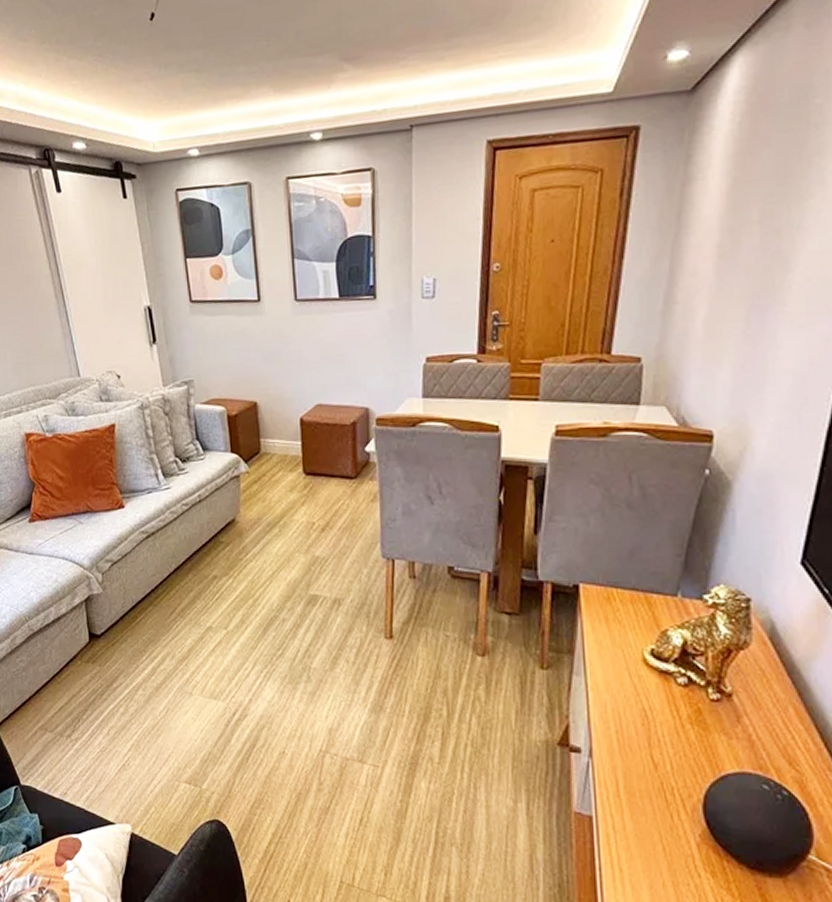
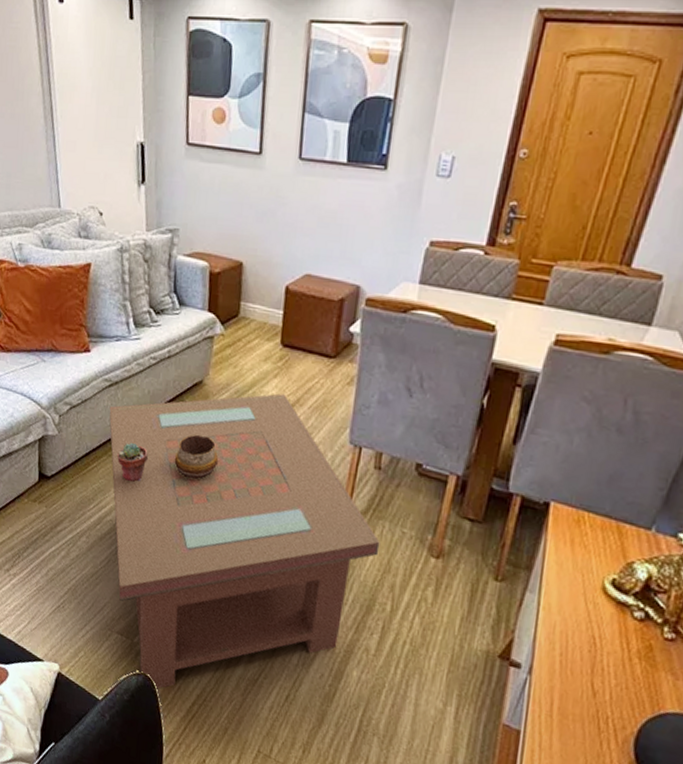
coffee table: none [149,520,427,835] -> present [109,393,380,690]
potted succulent: none [163,589,192,628] -> present [117,442,148,483]
decorative bowl: none [218,571,261,616] -> present [174,434,219,480]

